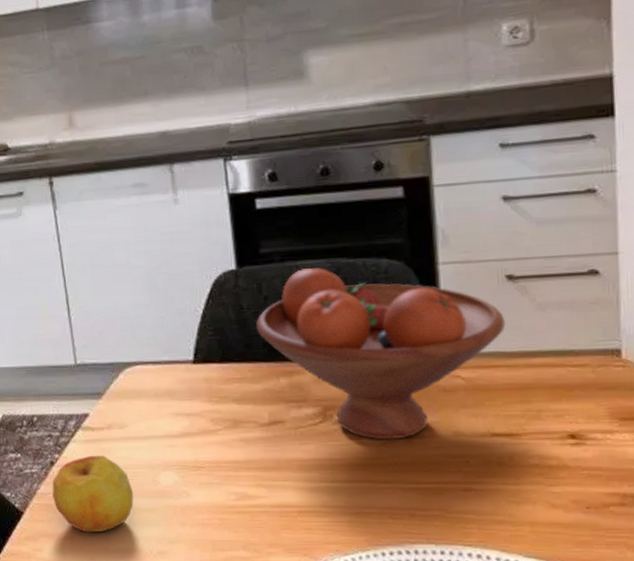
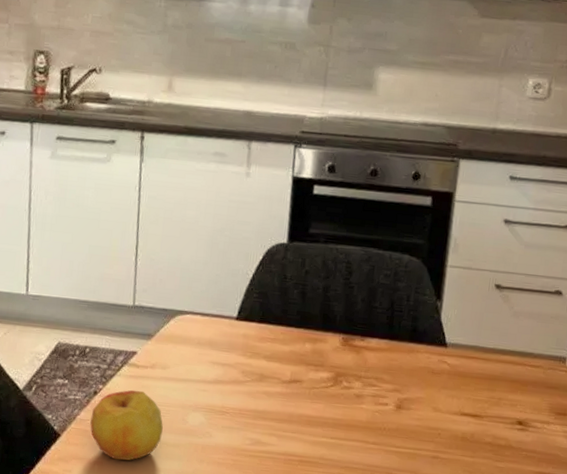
fruit bowl: present [256,268,506,440] -> none [294,252,489,409]

